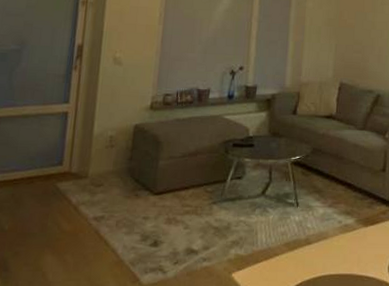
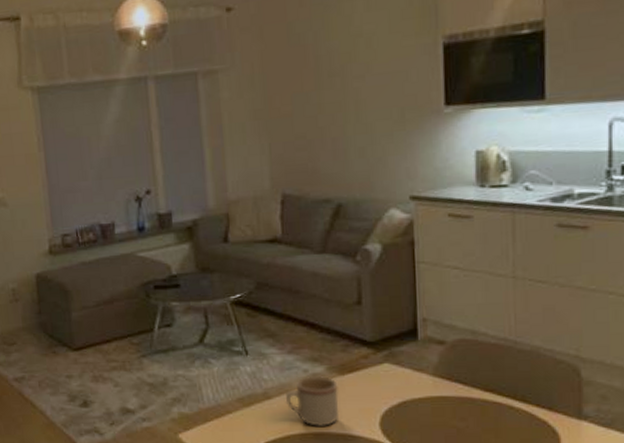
mug: none [321,226,362,270] -> present [285,375,339,428]

